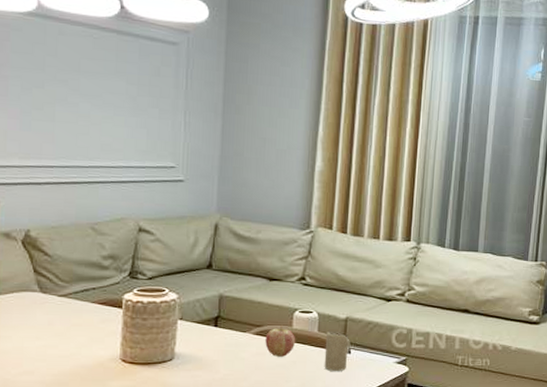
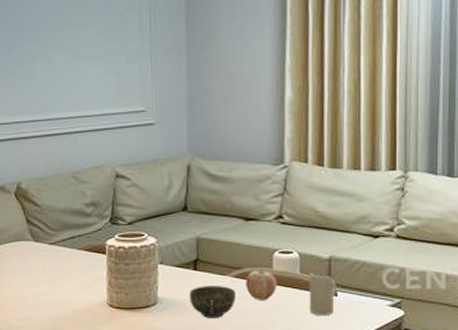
cup: none [208,342,256,374] -> present [189,286,237,318]

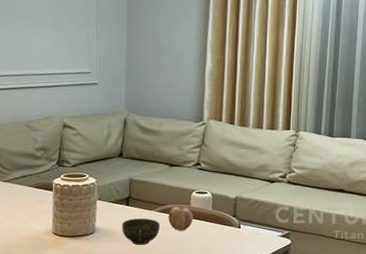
candle: present [309,273,336,315] -> none [218,209,240,243]

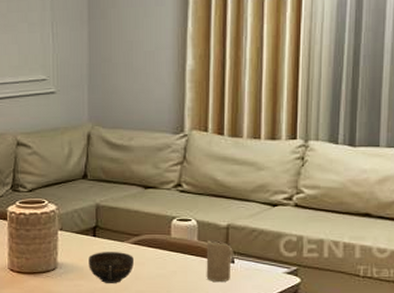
fruit: present [168,204,194,231] -> none [144,235,175,267]
candle: none [218,209,240,243] -> present [206,240,233,282]

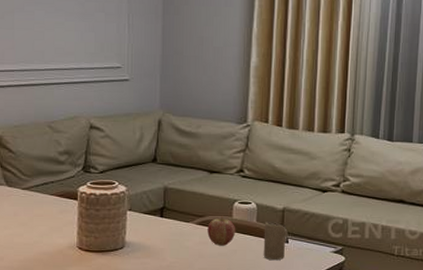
cup: present [88,252,135,283] -> none [155,231,199,261]
fruit: none [144,235,175,267] -> present [207,216,236,246]

